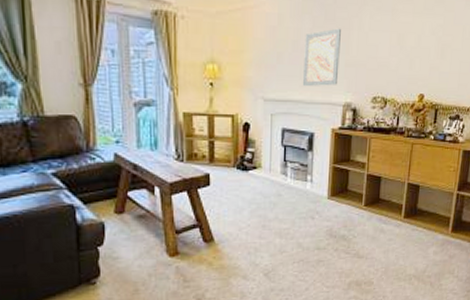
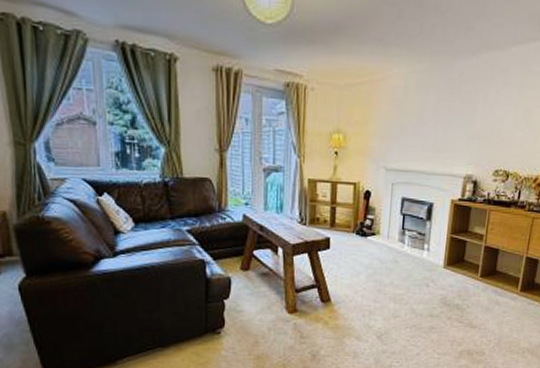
wall art: present [303,28,341,86] -> none [425,101,466,158]

